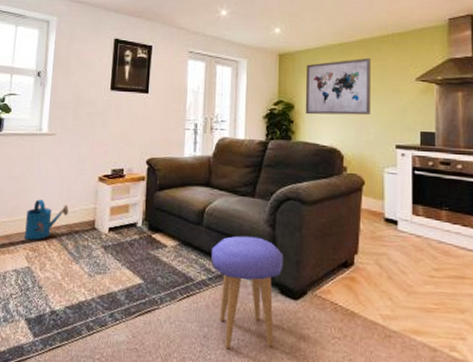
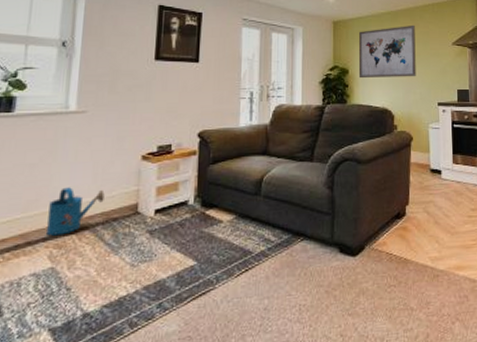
stool: present [211,235,284,350] -> none [271,200,342,317]

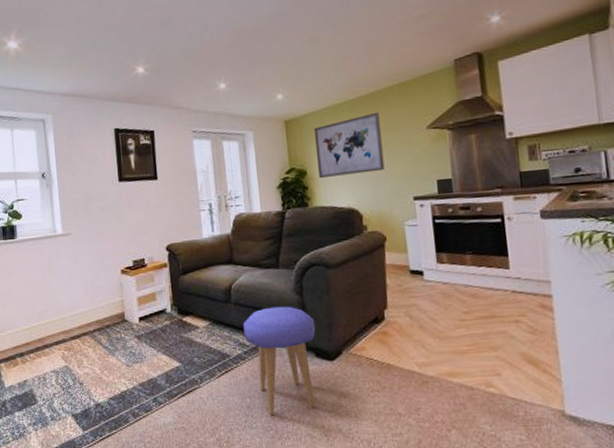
watering can: present [47,187,105,236] -> none [55,300,97,340]
stool: none [271,200,342,317] -> present [243,306,316,416]

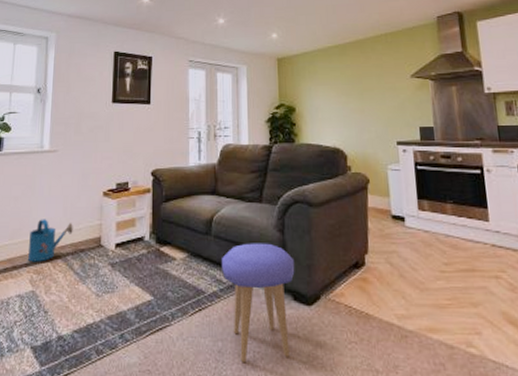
watering can: none [55,300,97,340] -> present [28,219,73,262]
wall art: present [314,111,385,179] -> none [305,57,370,117]

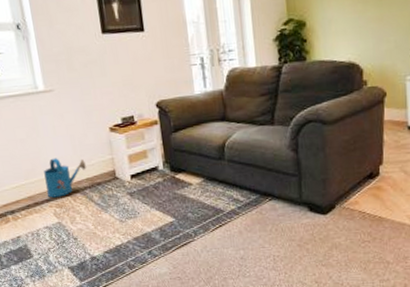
stool: present [222,243,295,363] -> none [237,162,310,266]

